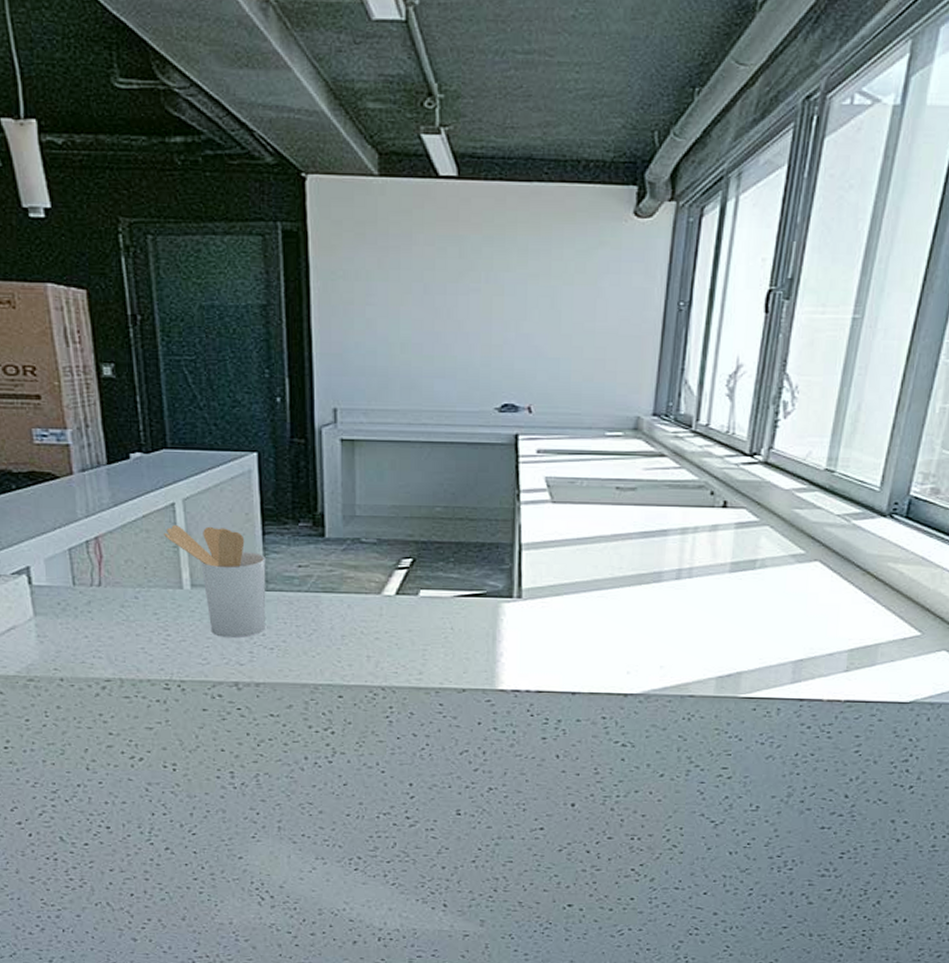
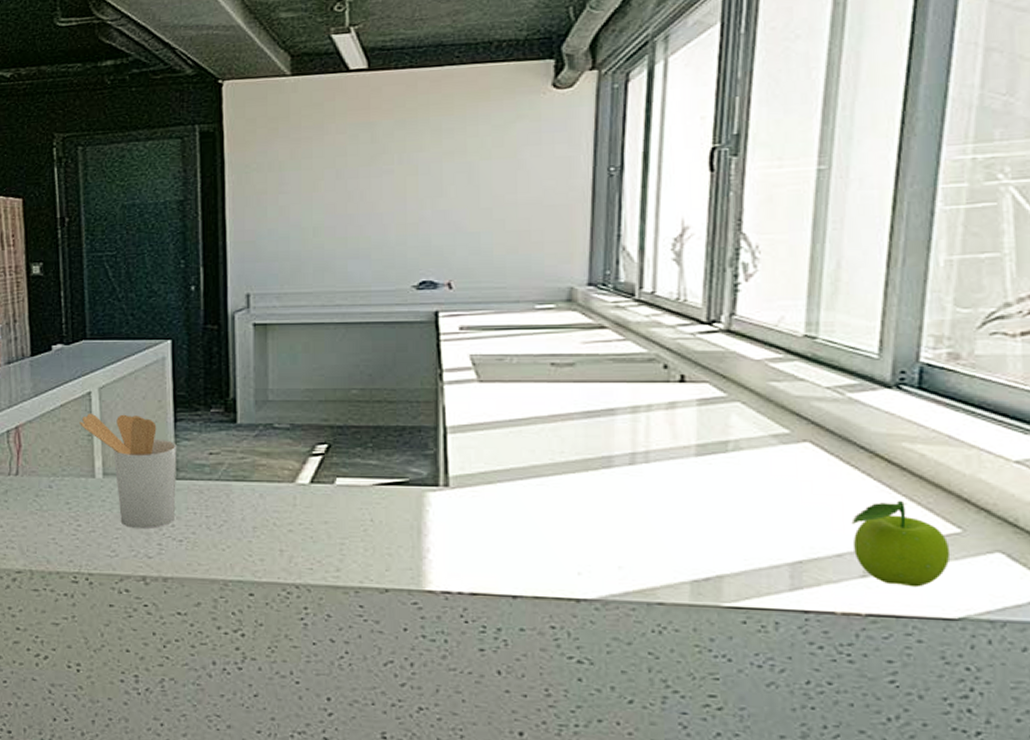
fruit: none [842,611,911,679] -> present [851,501,951,588]

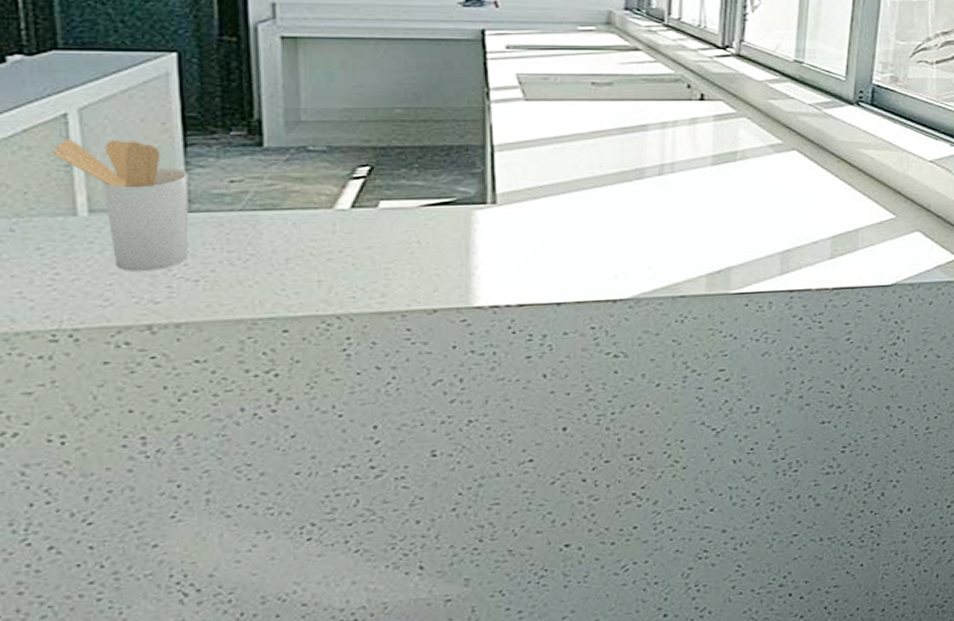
fruit: present [851,501,951,588] -> none [824,196,888,264]

